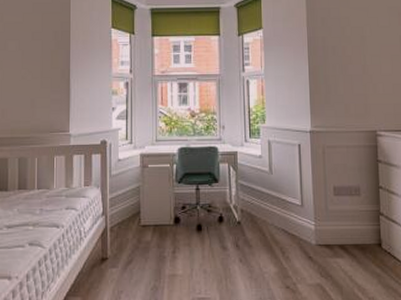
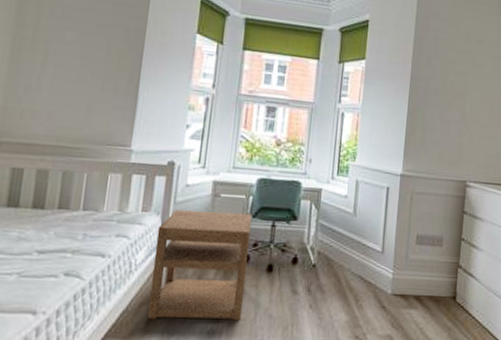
nightstand: none [99,180,178,279] -> present [147,210,252,321]

